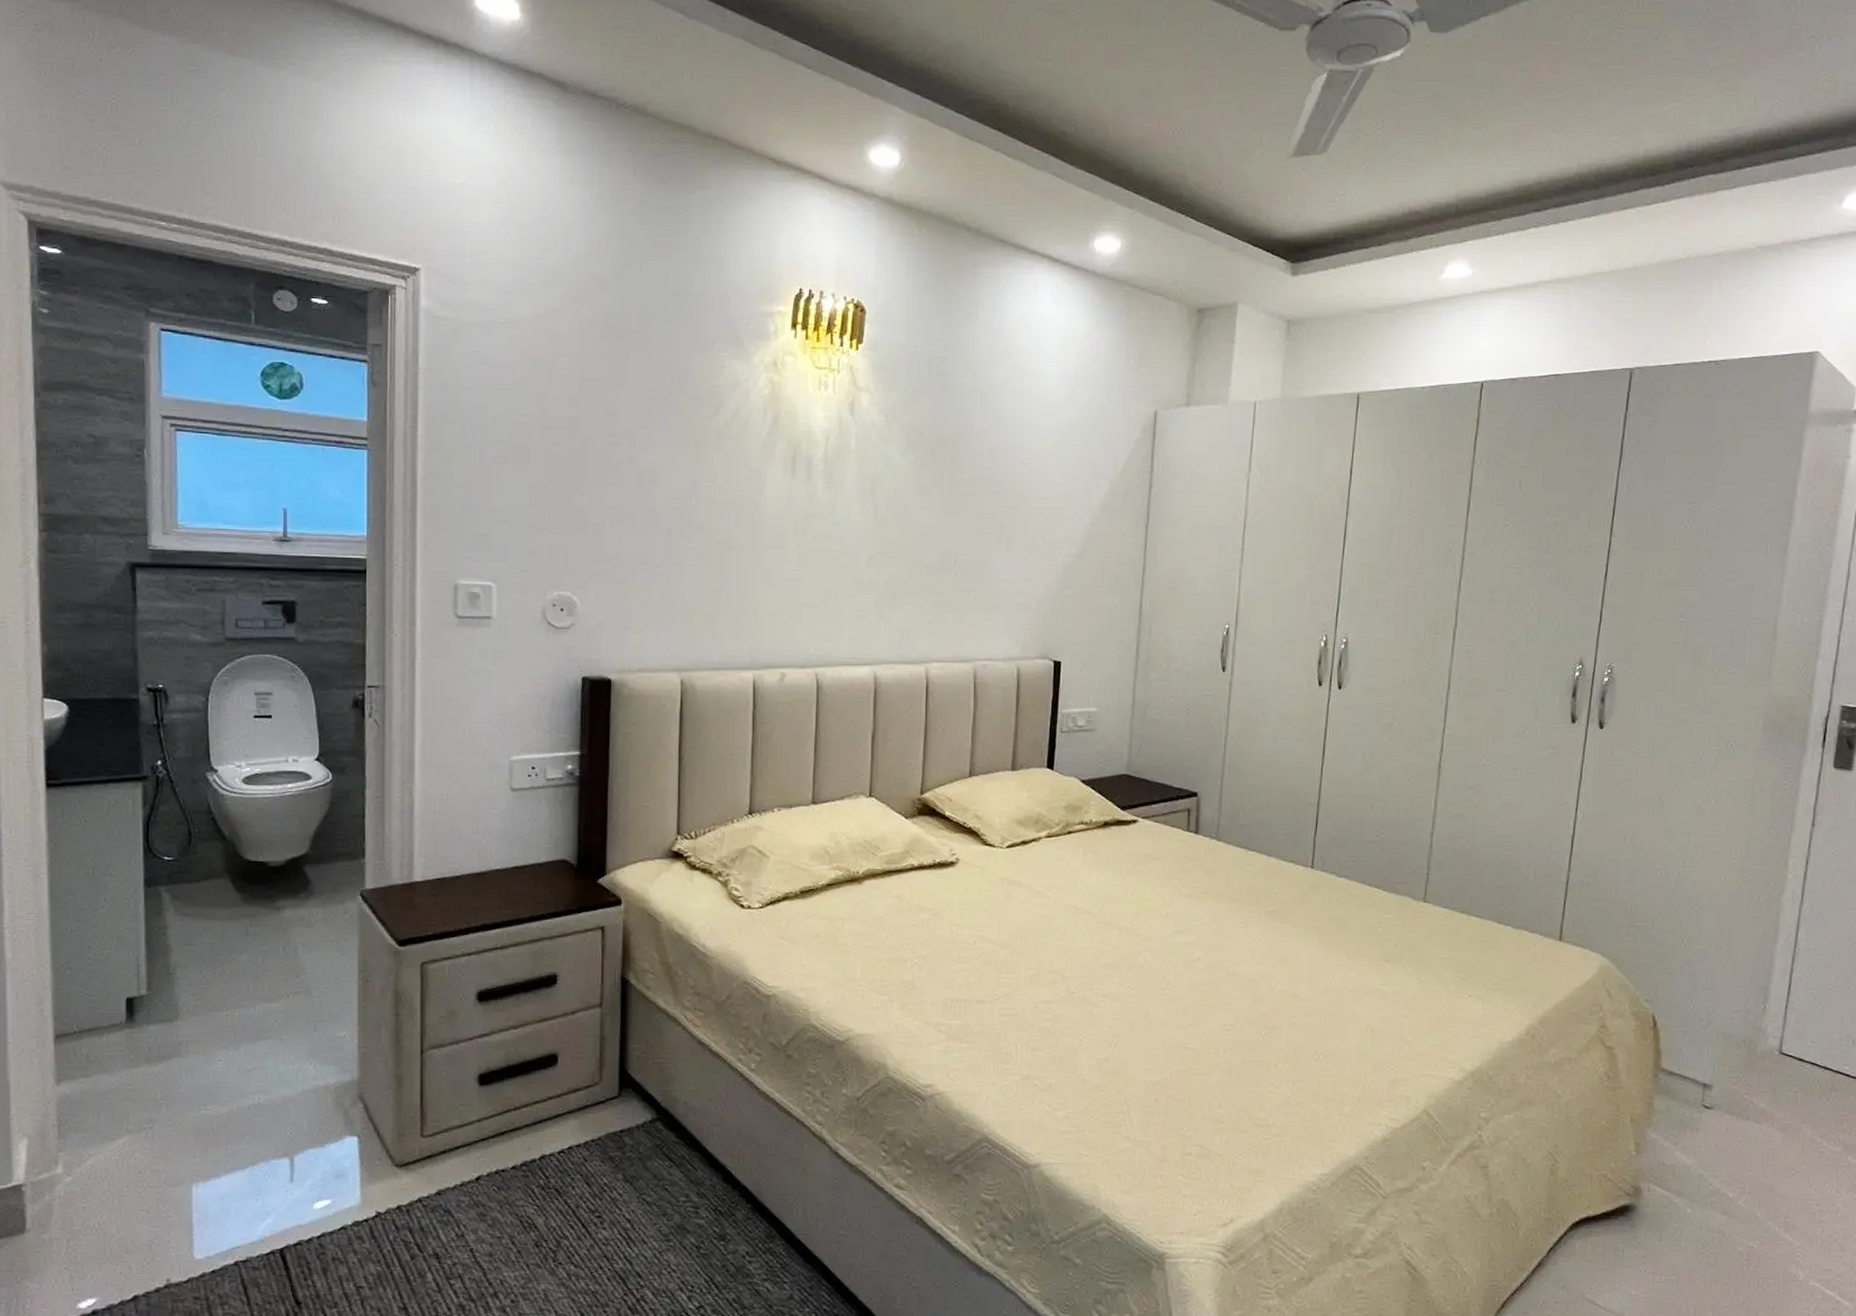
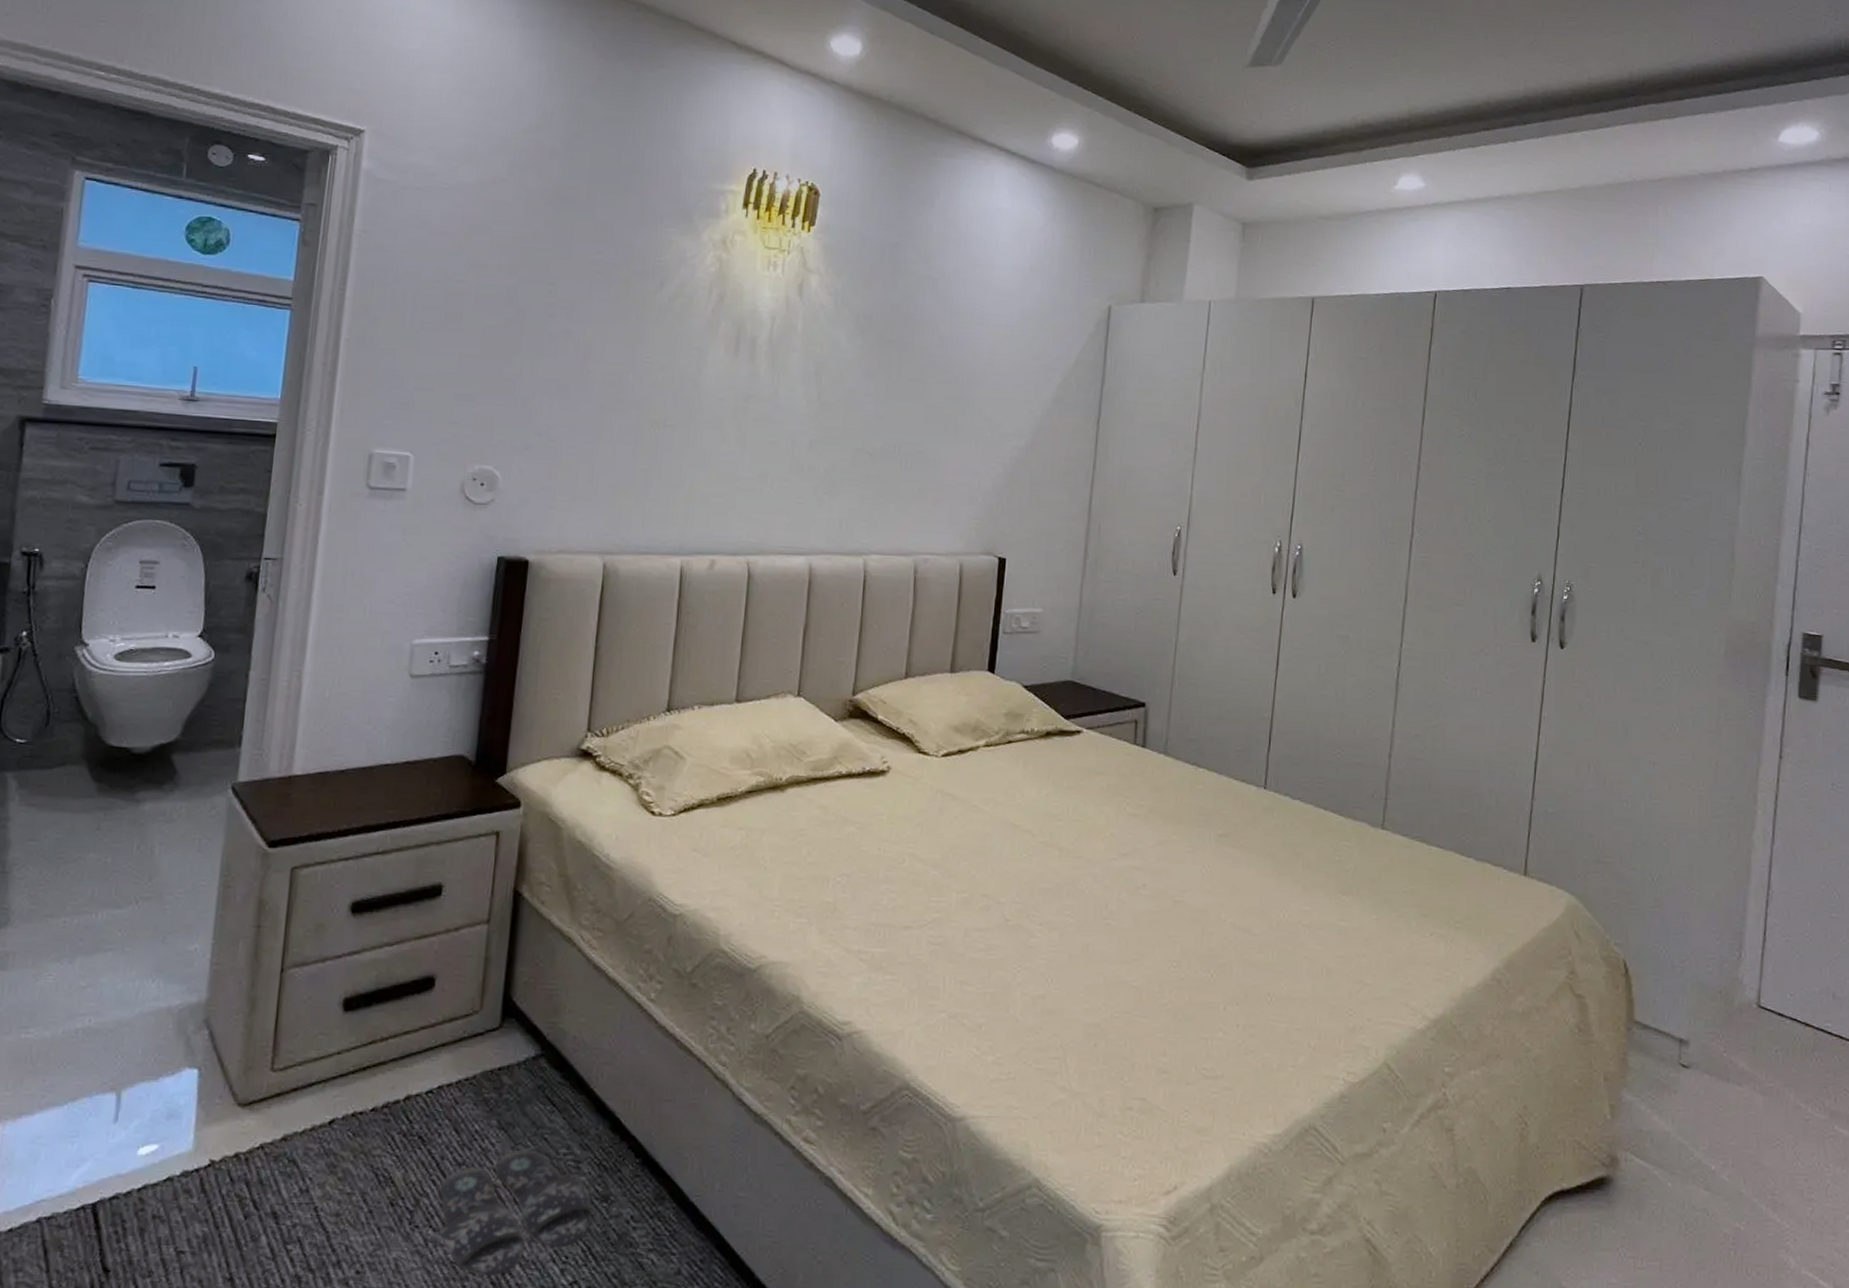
slippers: none [578,1197,711,1303] -> present [439,1148,592,1276]

